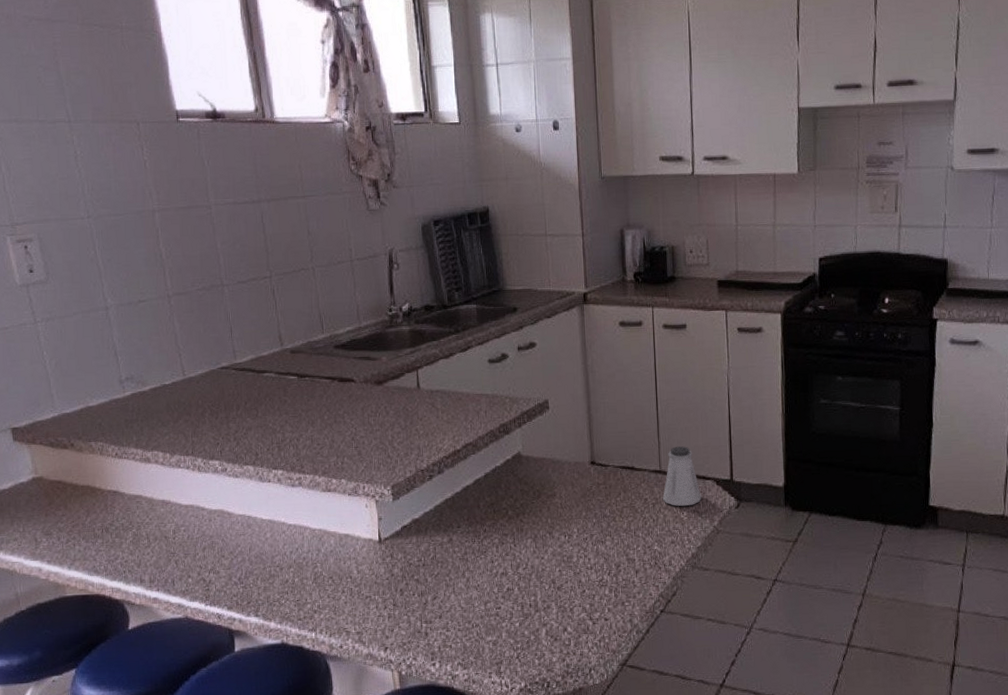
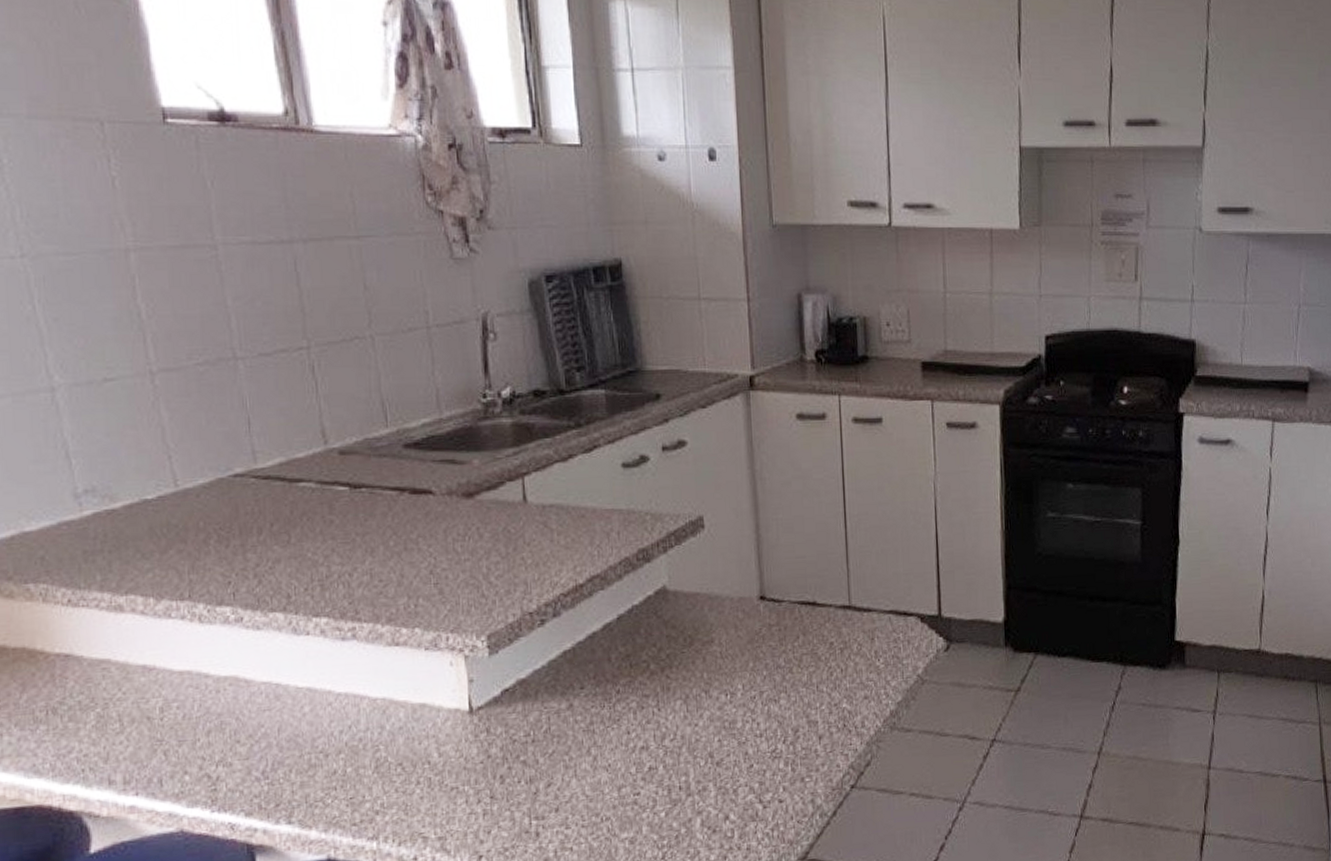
saltshaker: present [663,446,701,507] -> none [853,574,902,652]

